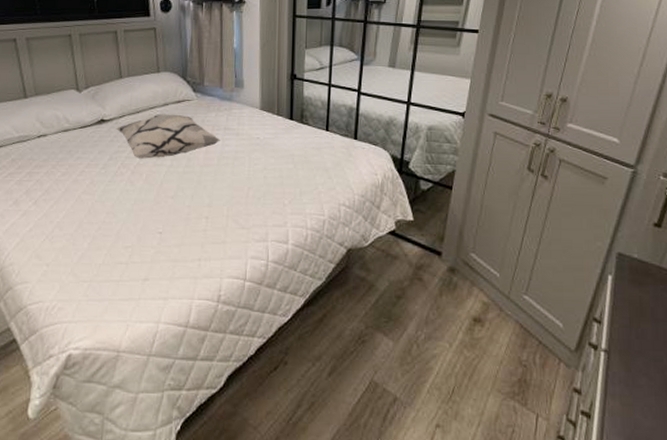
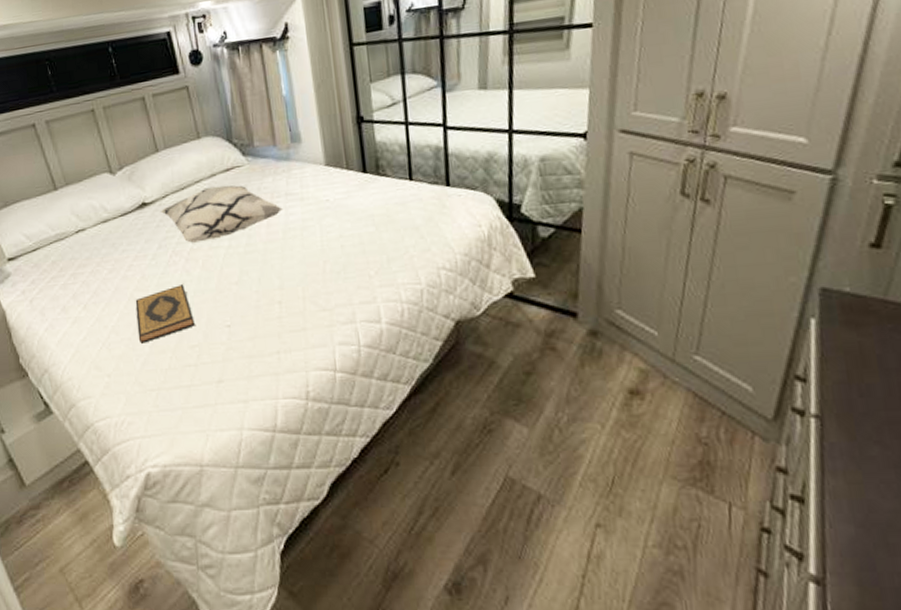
hardback book: none [79,193,131,240] -> present [135,285,195,344]

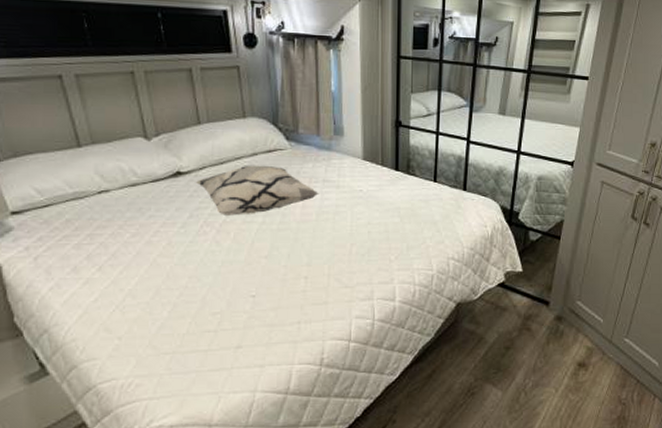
hardback book: present [135,285,195,344] -> none [157,254,219,308]

